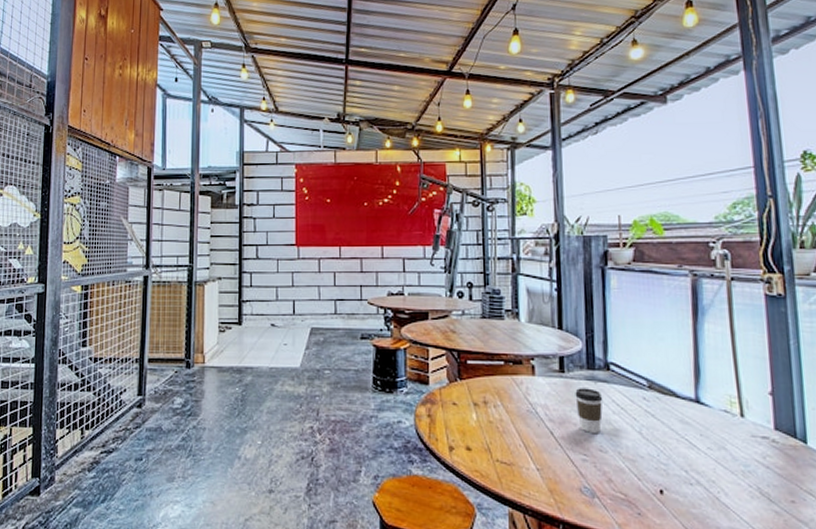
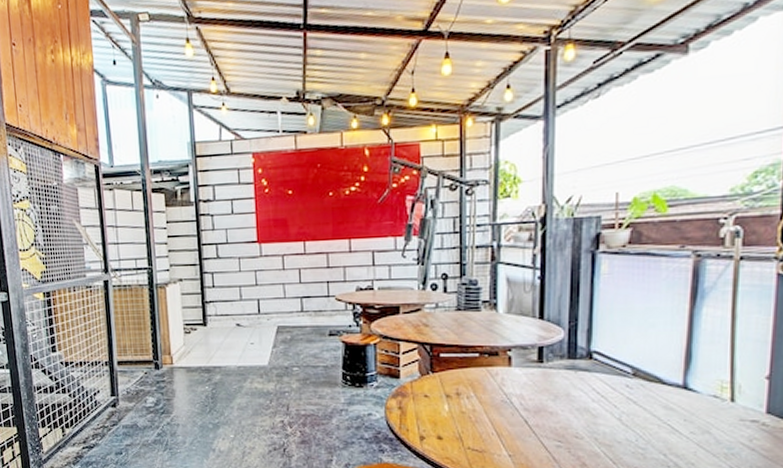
coffee cup: present [575,388,603,433] -> none [553,377,583,420]

